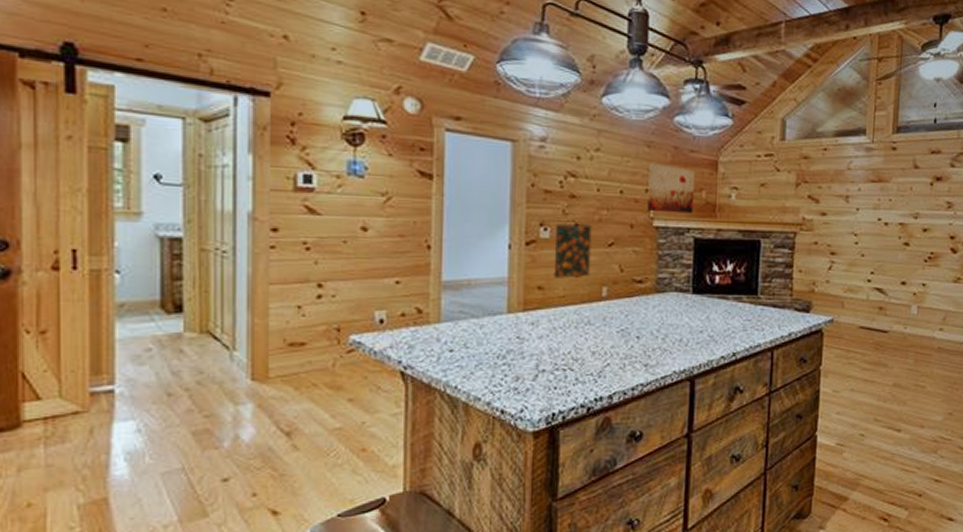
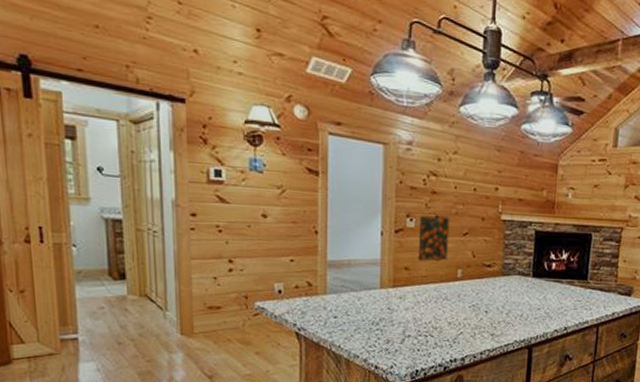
wall art: present [647,163,695,214] -> none [496,165,538,210]

